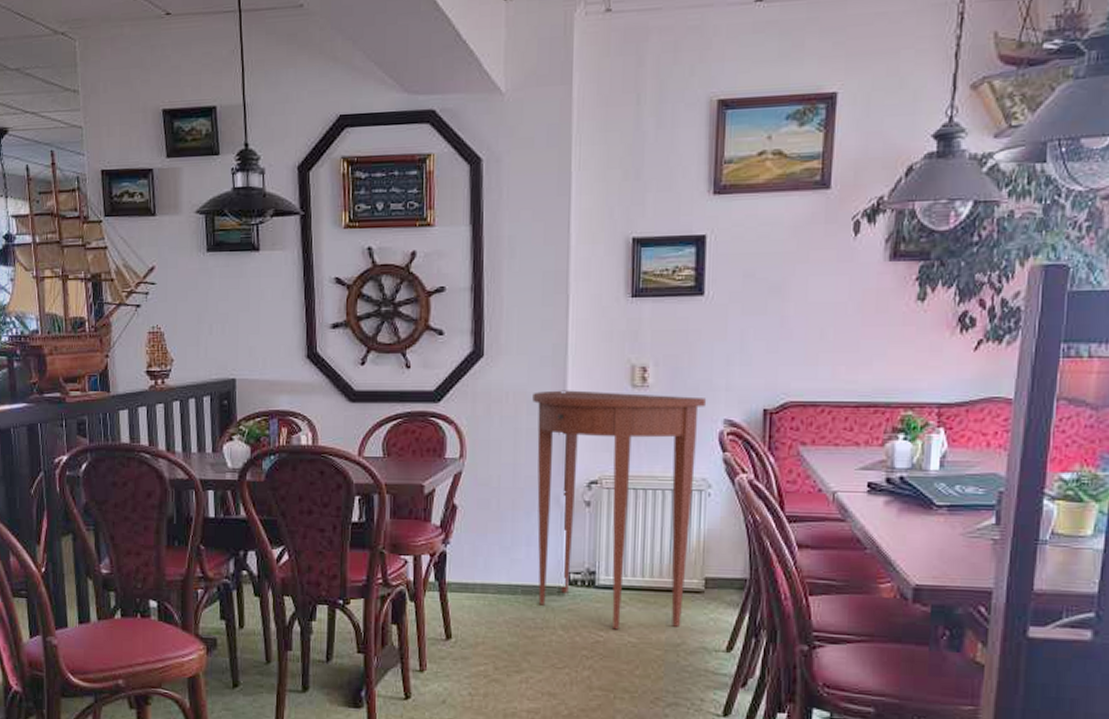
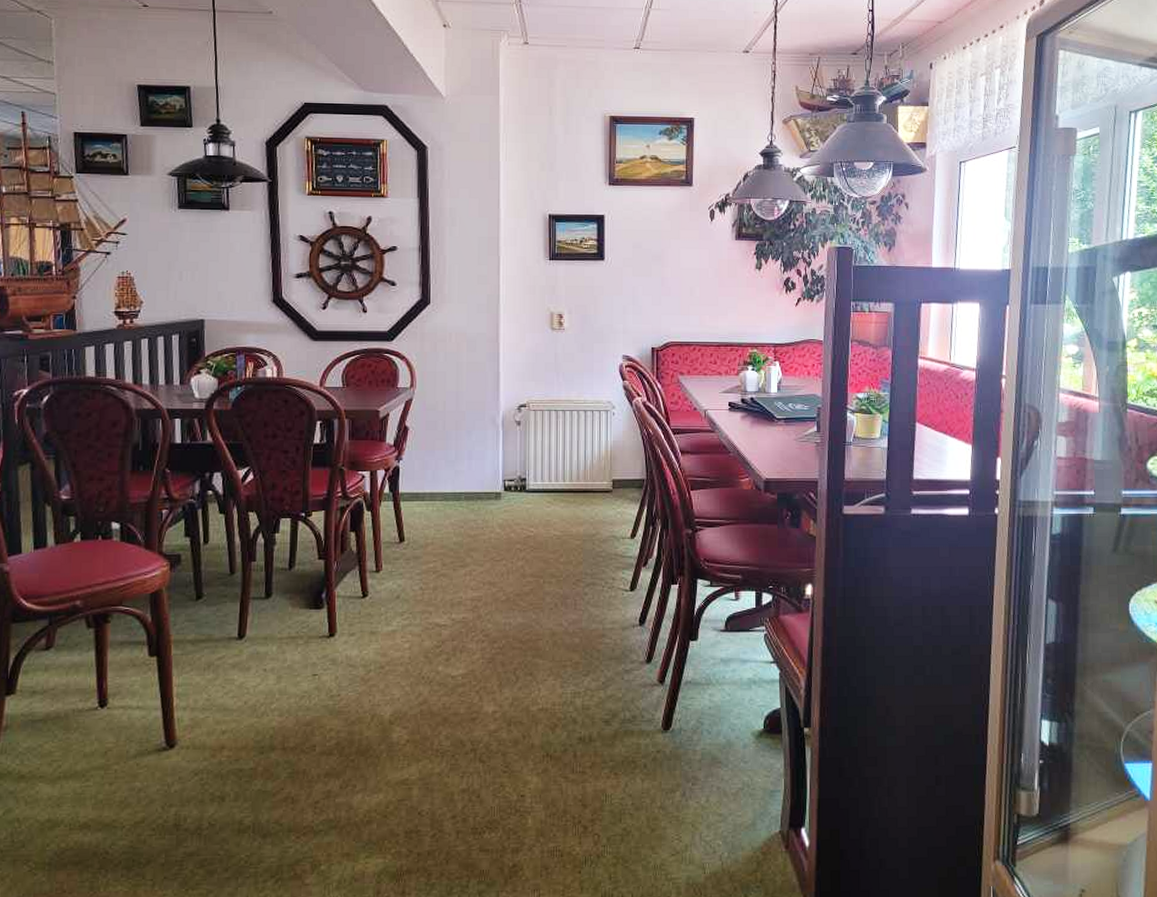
console table: present [532,390,707,630] -> none [472,332,609,526]

